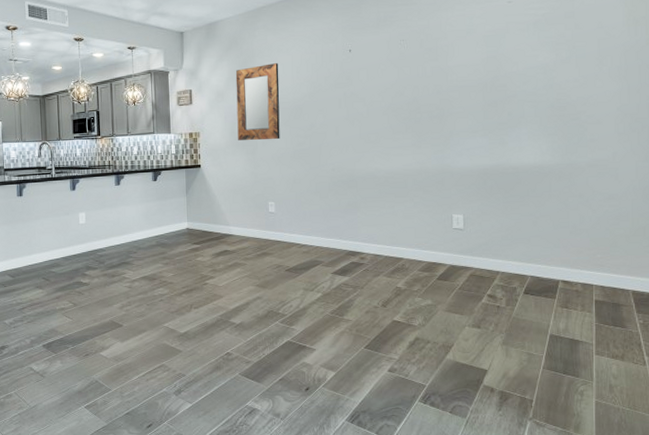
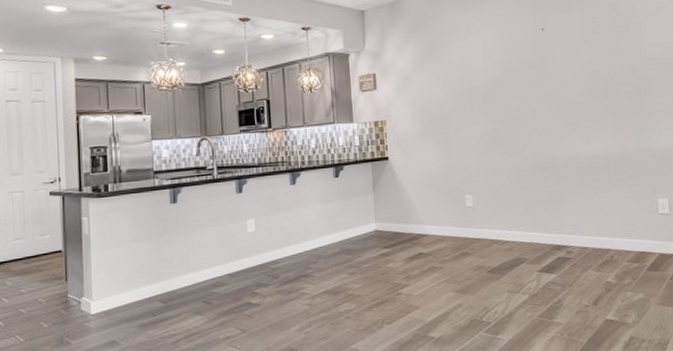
home mirror: present [235,63,280,140] -> none [423,43,475,128]

